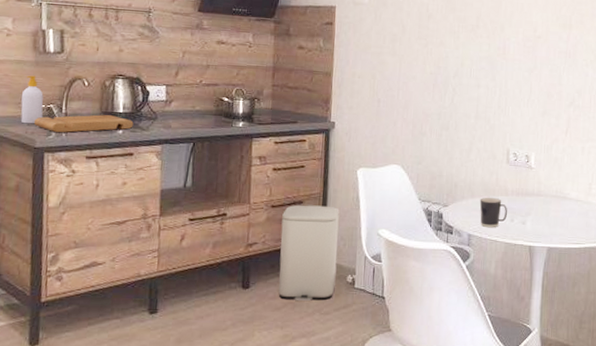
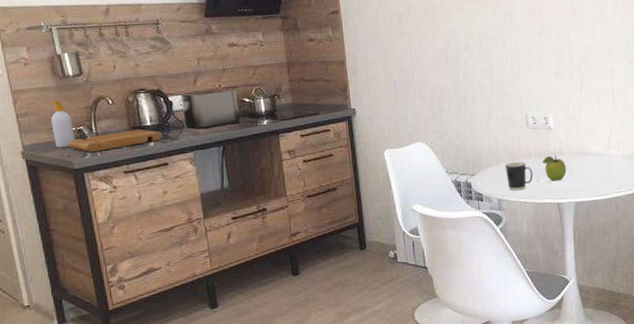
toaster: none [158,84,217,123] -> present [181,88,241,129]
pedal bin: present [278,205,340,302] -> none [319,189,379,281]
fruit: none [519,195,543,223] -> present [542,155,567,181]

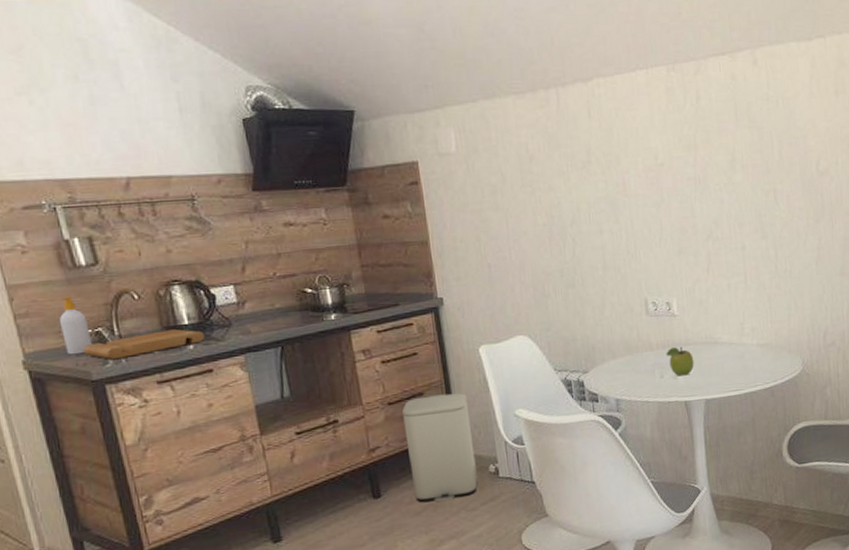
toaster: present [181,88,241,129] -> none [225,277,302,327]
pedal bin: none [319,189,379,281] -> present [402,392,478,503]
mug: present [505,161,533,190] -> none [622,354,656,388]

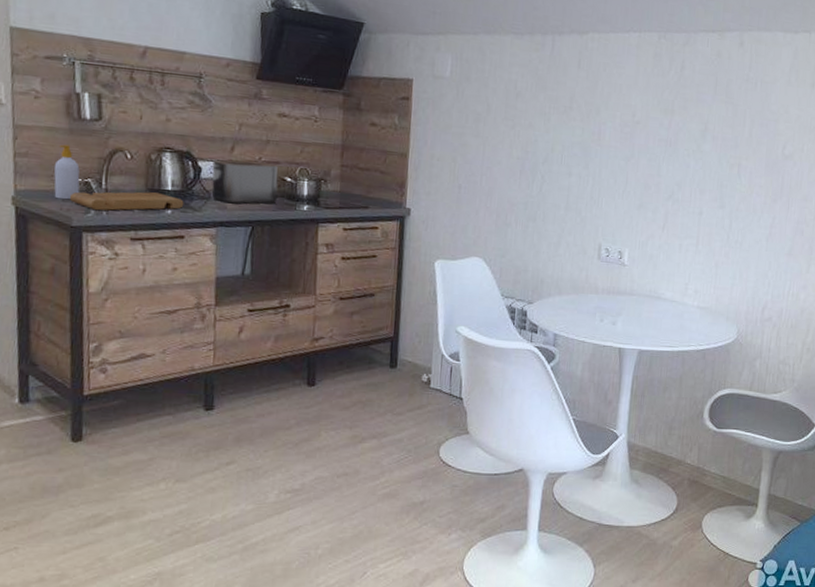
toaster: none [225,277,302,327] -> present [211,160,279,204]
pedal bin: present [402,392,478,503] -> none [347,298,415,401]
fruit: present [666,346,694,377] -> none [609,294,635,324]

